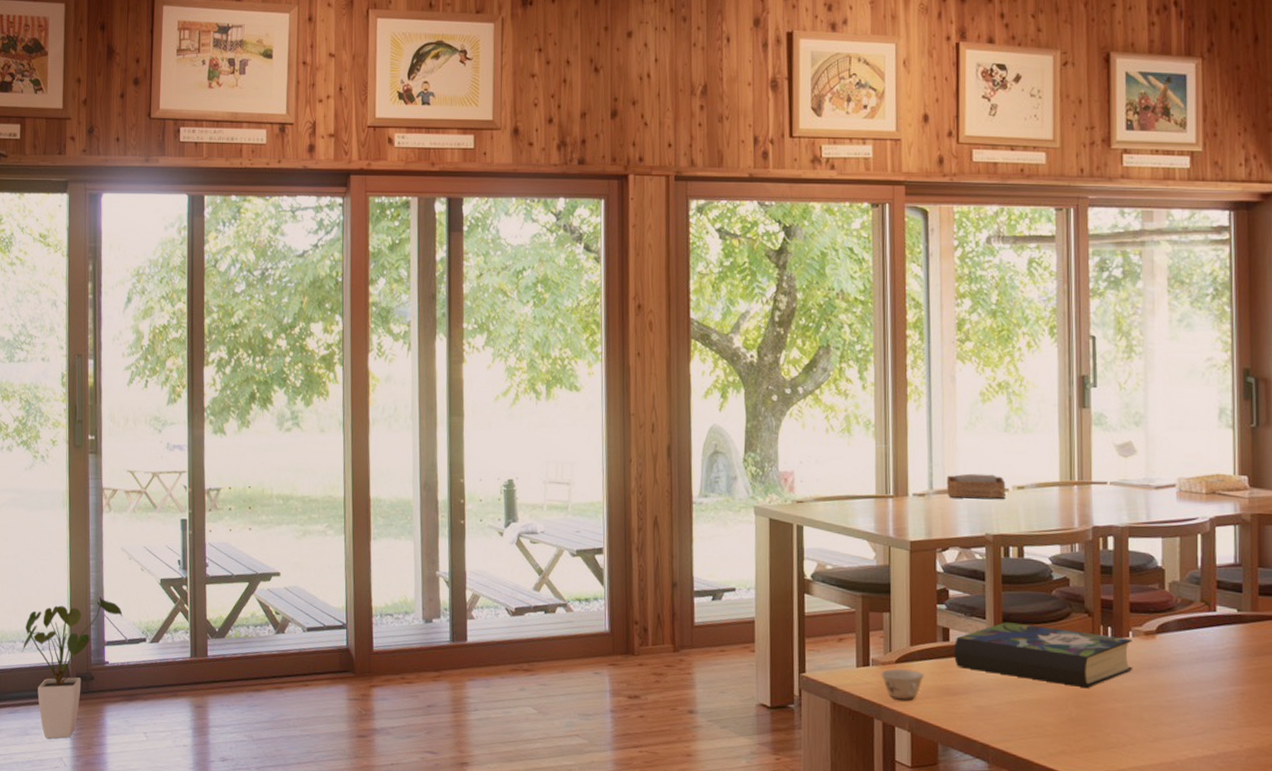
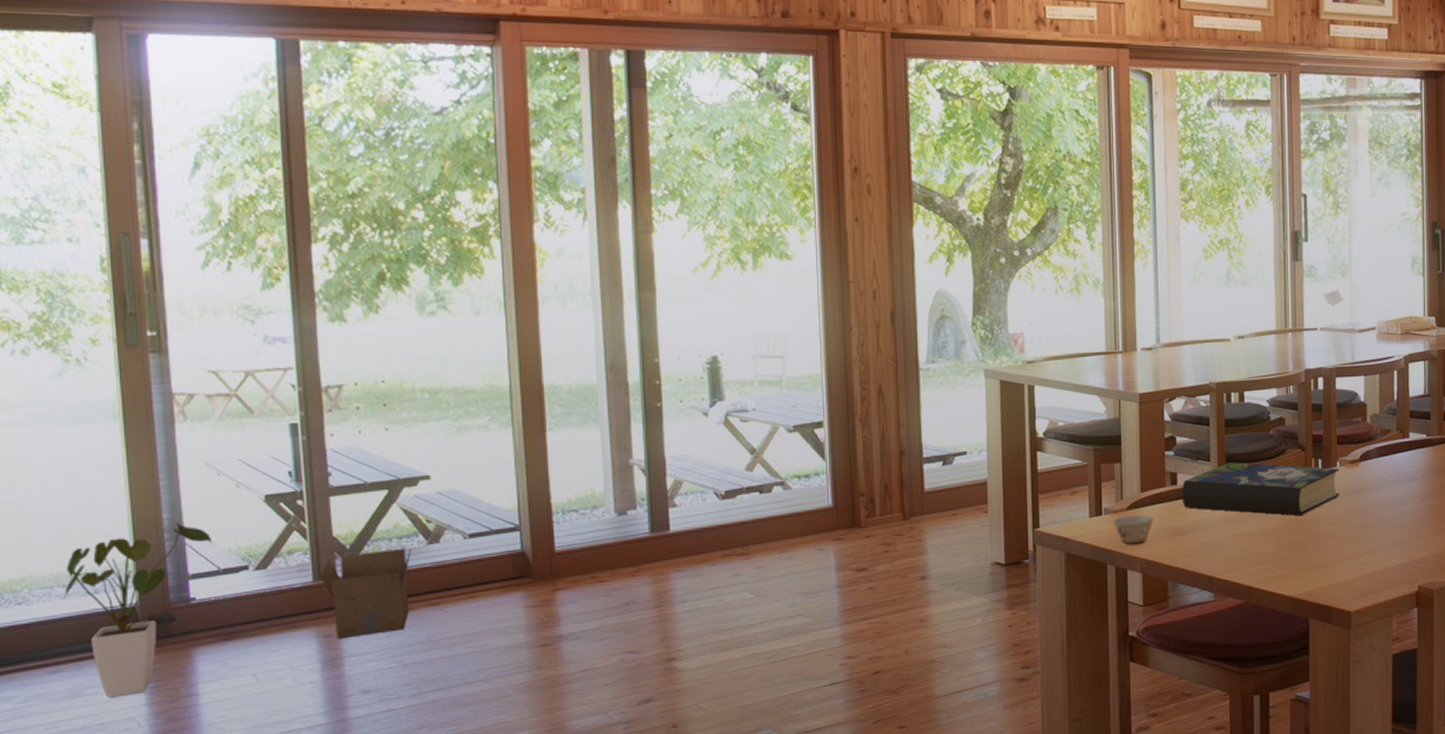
cardboard box: none [195,635,264,711] -> present [319,548,412,639]
napkin holder: present [947,473,1006,499] -> none [1173,326,1228,350]

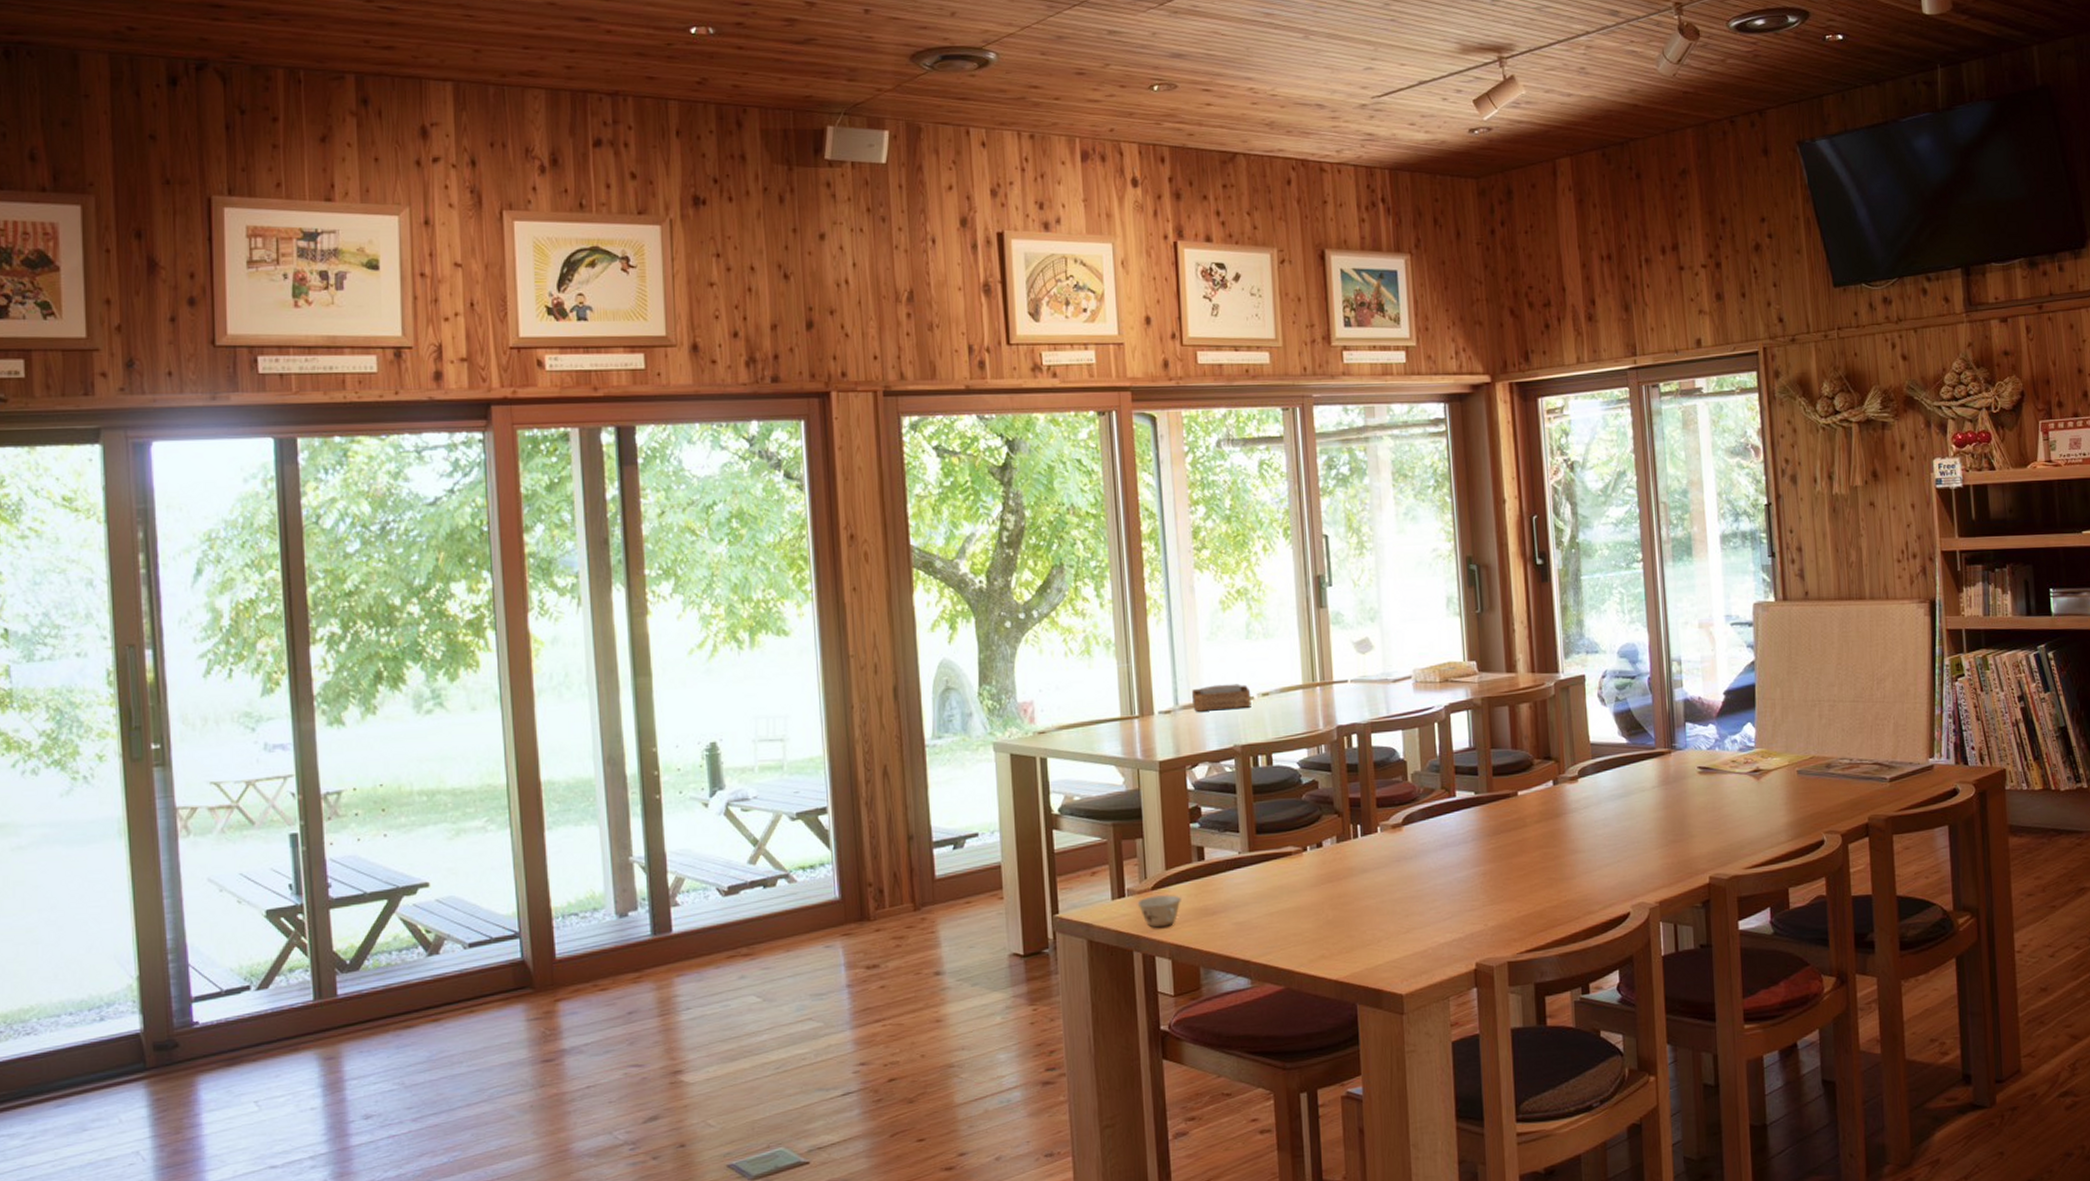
house plant: present [63,523,213,697] -> none [70,943,215,1131]
cardboard box: present [319,548,412,639] -> none [320,960,412,1061]
napkin holder: none [1173,326,1228,350] -> present [1192,683,1251,712]
book: present [1182,462,1340,515] -> none [1210,832,1383,889]

